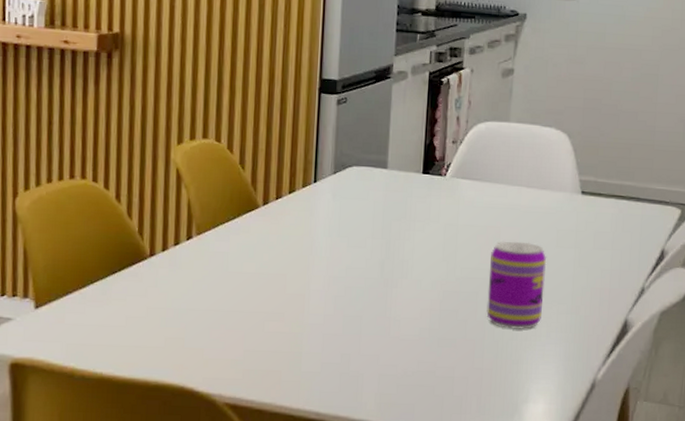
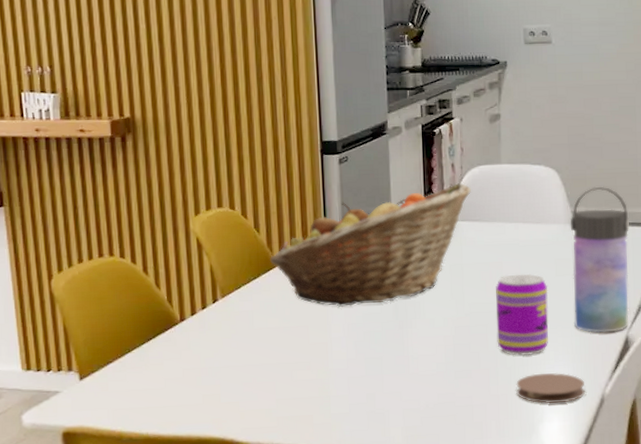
fruit basket: none [253,137,475,259] -> present [270,182,471,308]
coaster: none [502,349,576,385] -> present [516,373,585,404]
water bottle: none [571,156,641,314] -> present [570,186,630,333]

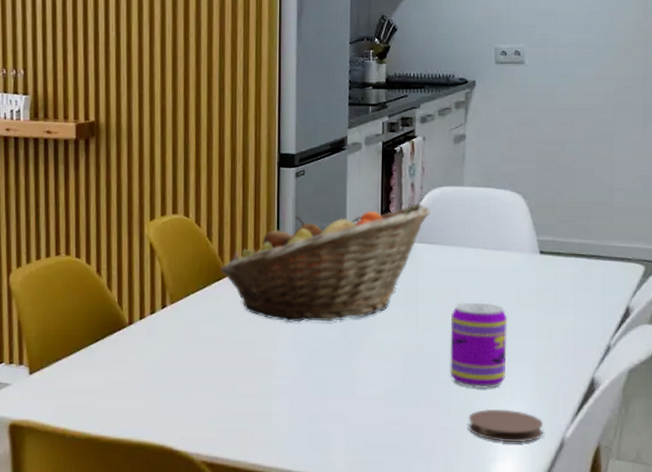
water bottle: present [570,186,630,333] -> none [535,215,602,372]

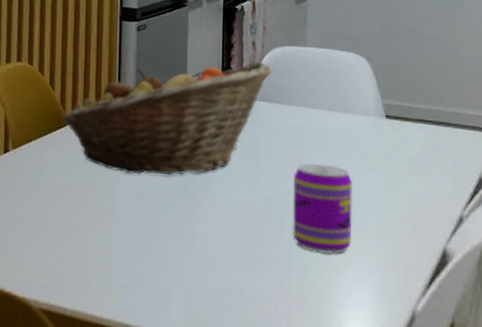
coaster: present [468,408,543,443] -> none [312,274,392,314]

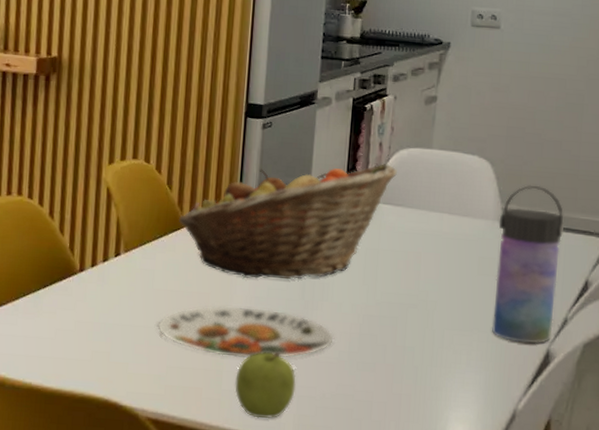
plate: none [46,200,219,253] -> present [157,305,334,358]
fruit: none [123,247,183,313] -> present [235,353,296,418]
beverage can: present [293,163,353,255] -> none [406,267,468,357]
water bottle: none [380,80,452,243] -> present [492,185,564,344]

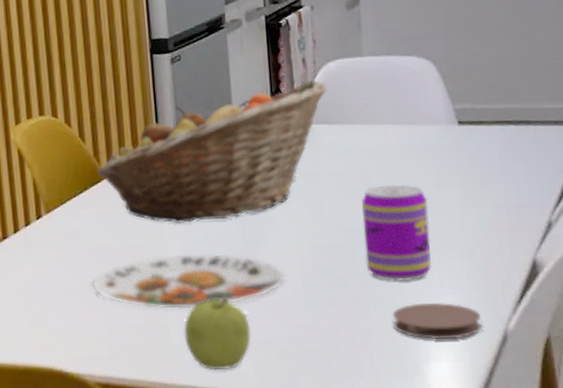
beverage can: none [406,267,468,357] -> present [362,184,431,282]
coaster: none [421,376,496,413] -> present [392,302,481,340]
water bottle: present [492,185,564,344] -> none [452,78,536,256]

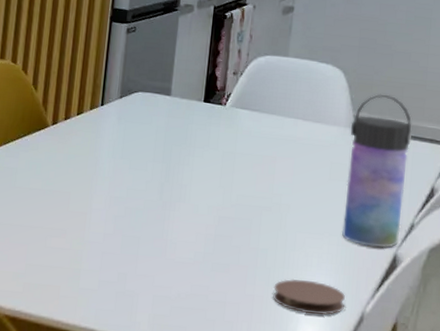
plate: present [92,253,284,310] -> none [18,205,190,258]
fruit basket: present [97,79,327,225] -> none [43,69,255,181]
fruit: present [183,299,251,371] -> none [92,252,153,317]
beverage can: present [362,184,431,282] -> none [260,171,320,259]
water bottle: none [452,78,536,256] -> present [342,94,412,249]

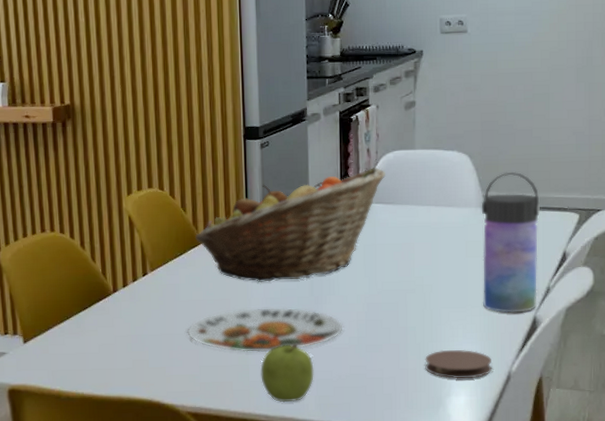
plate: none [18,205,190,258] -> present [187,307,343,353]
fruit basket: none [43,69,255,181] -> present [195,166,385,283]
fruit: none [92,252,153,317] -> present [260,344,314,403]

